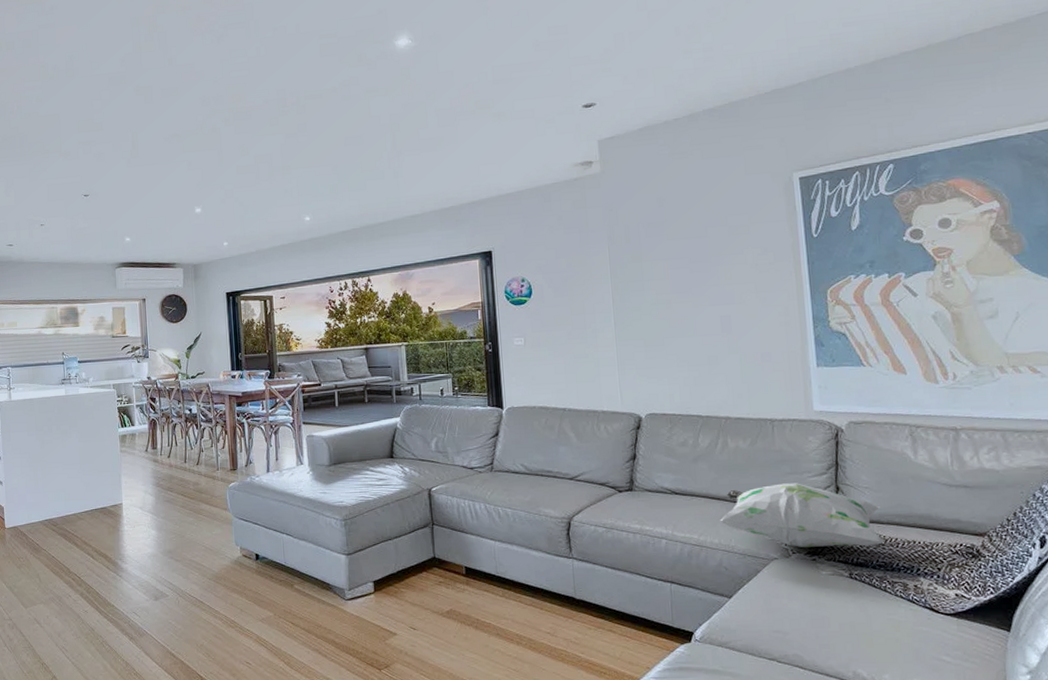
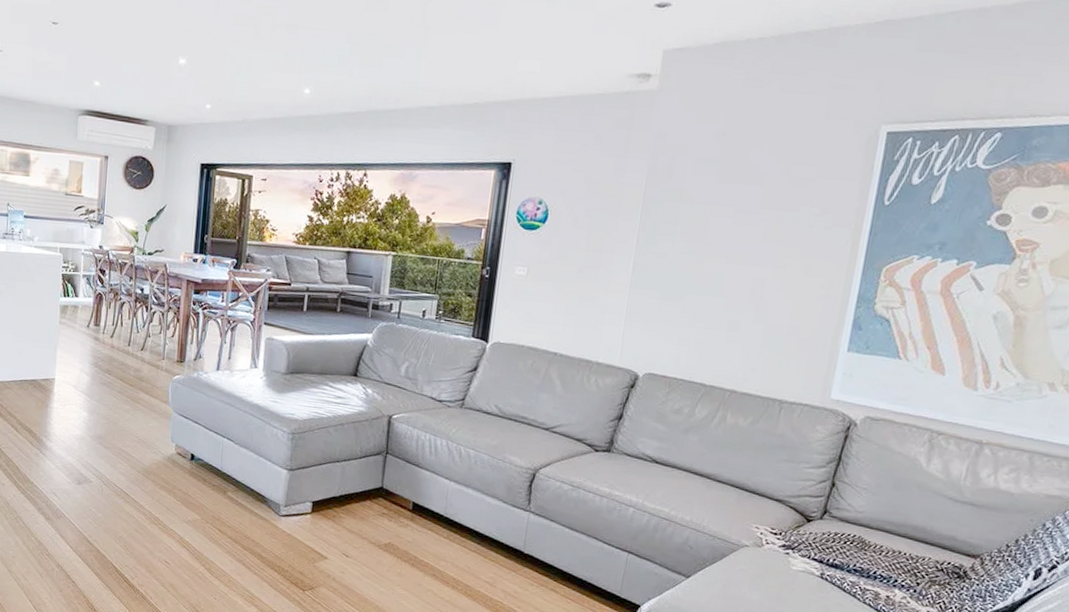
decorative pillow: present [720,483,885,548] -> none [697,467,875,550]

